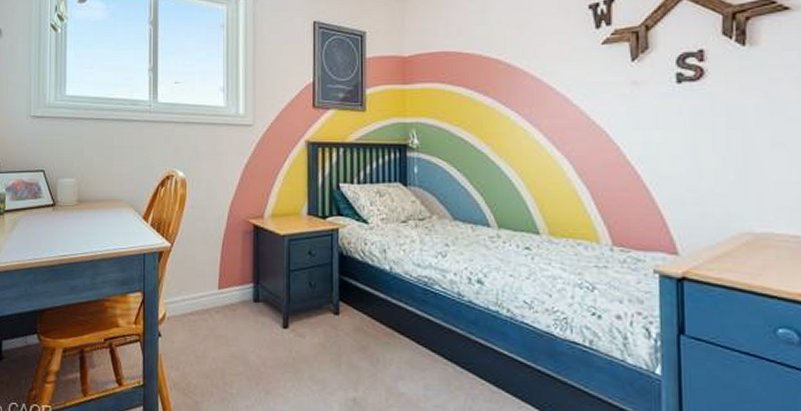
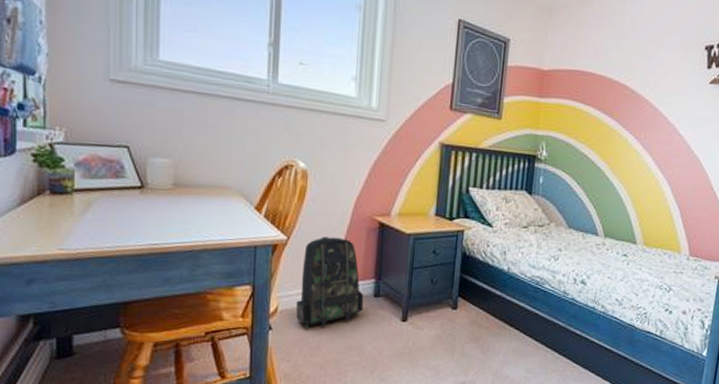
backpack: none [181,242,244,337] -> present [295,236,364,330]

